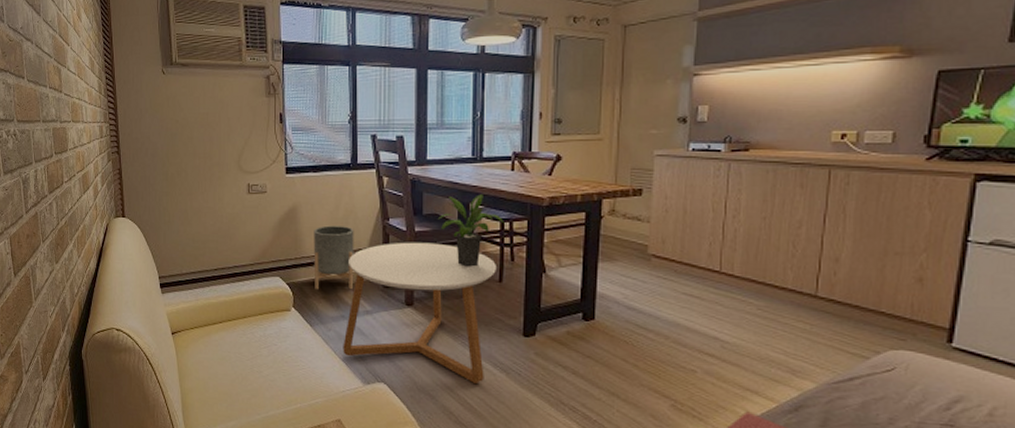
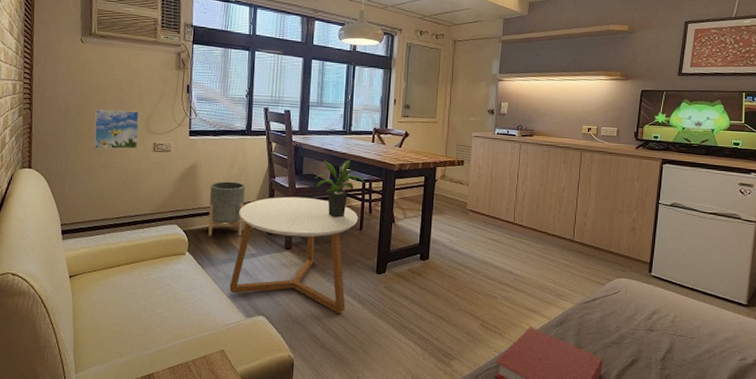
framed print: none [183,148,231,194] -> present [93,109,139,150]

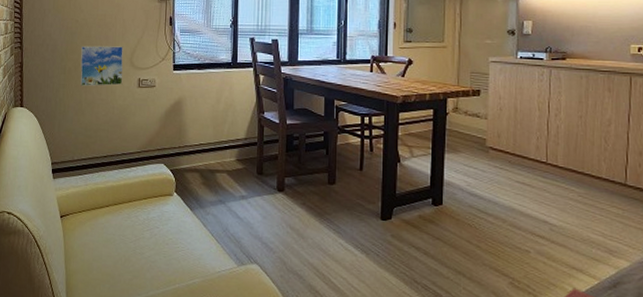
planter: present [208,181,246,236] -> none [195,117,233,176]
coffee table: present [229,196,358,314] -> none [219,133,357,265]
potted plant: present [315,160,365,218] -> none [307,92,364,157]

